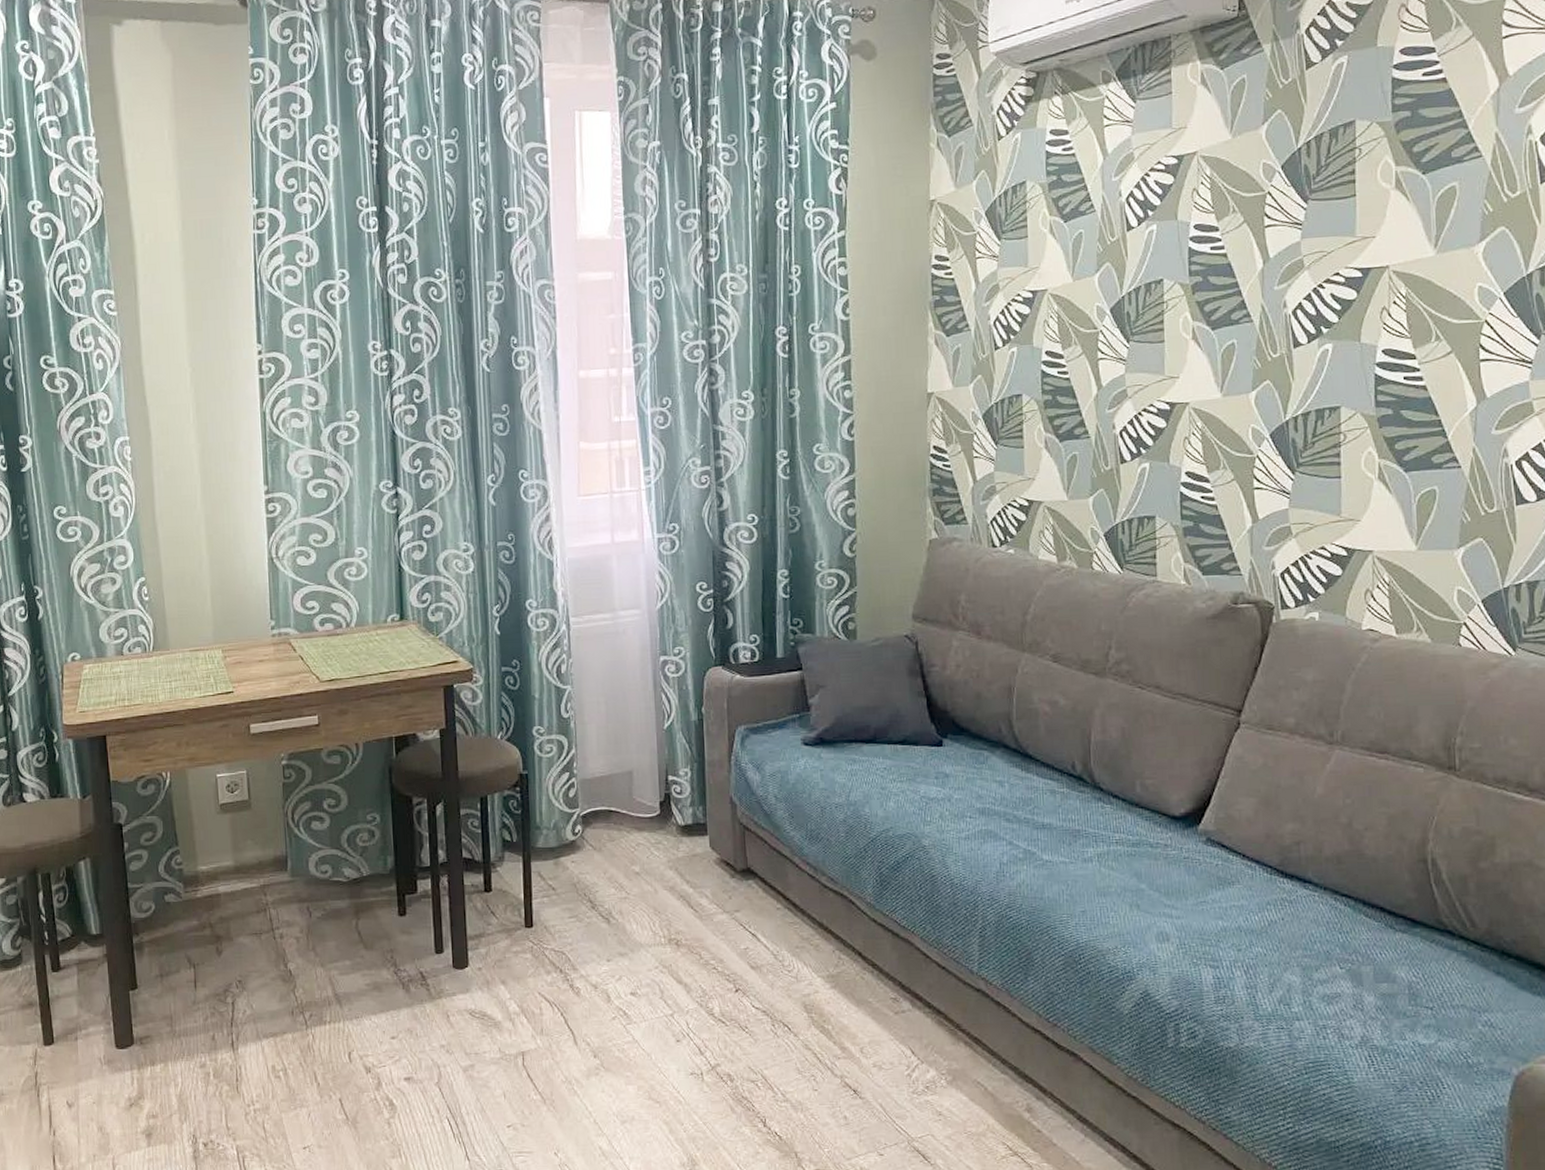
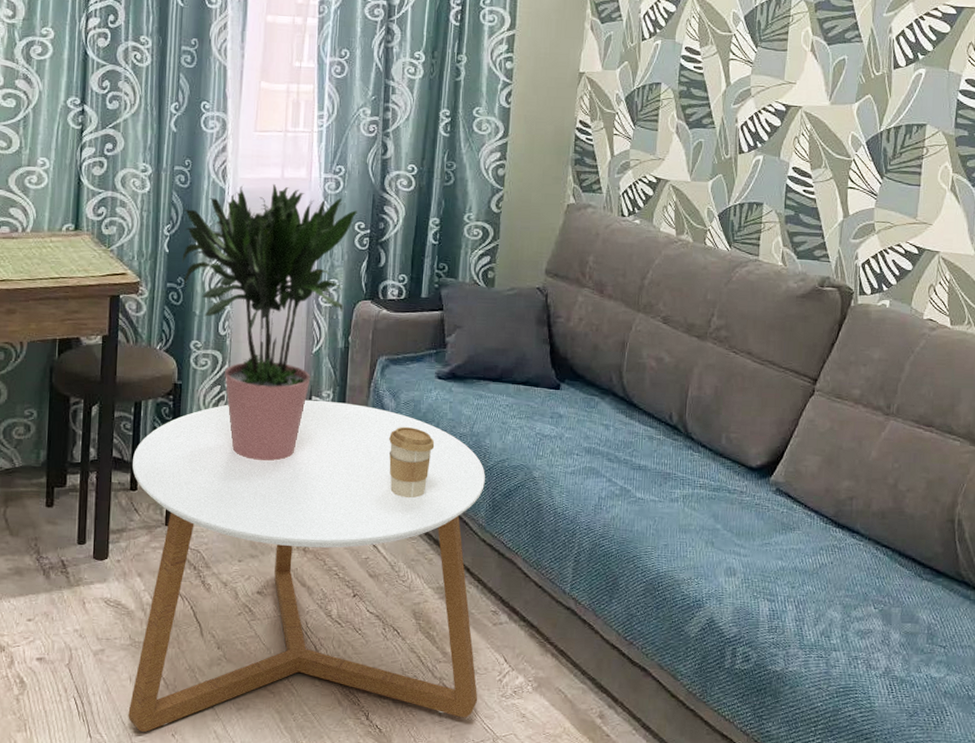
coffee table: none [484,779,886,1151] -> present [128,399,485,732]
potted plant: none [509,550,697,850] -> present [182,184,357,461]
coffee cup: none [757,801,809,880] -> present [389,427,435,499]

